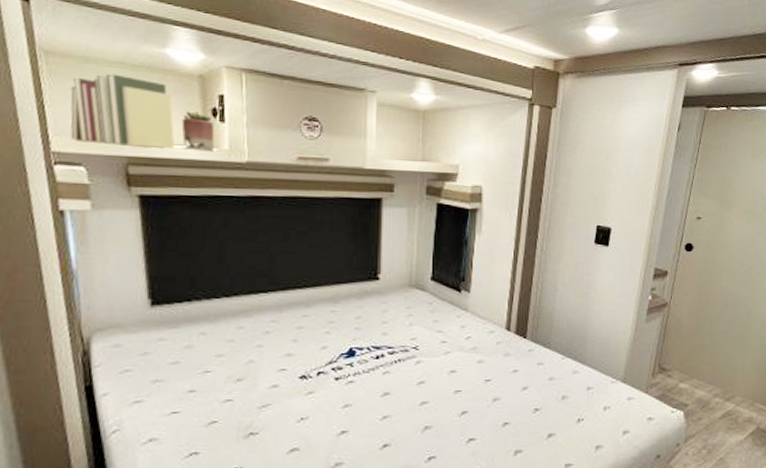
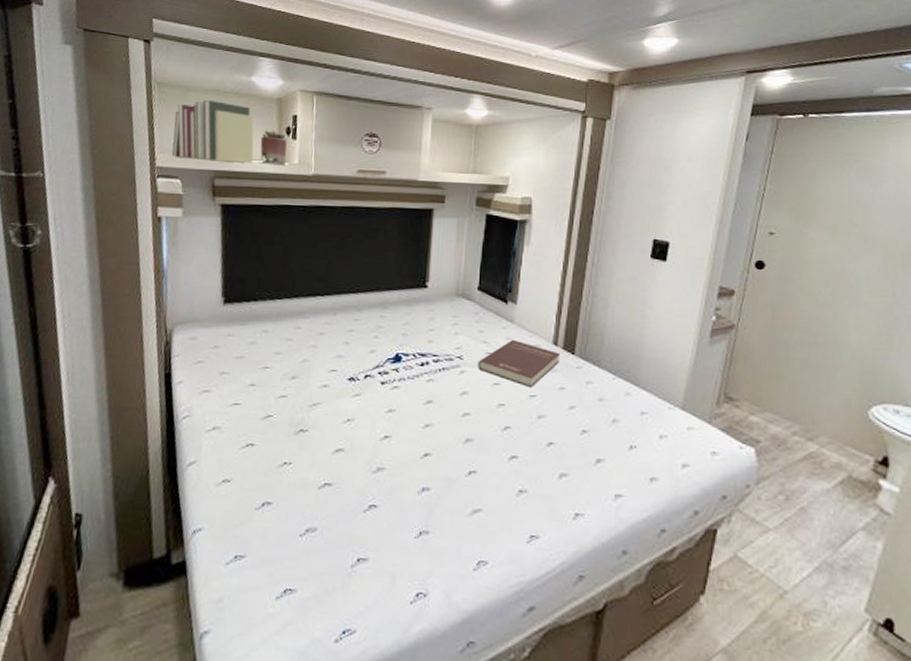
book: none [434,327,513,372] -> present [478,339,561,387]

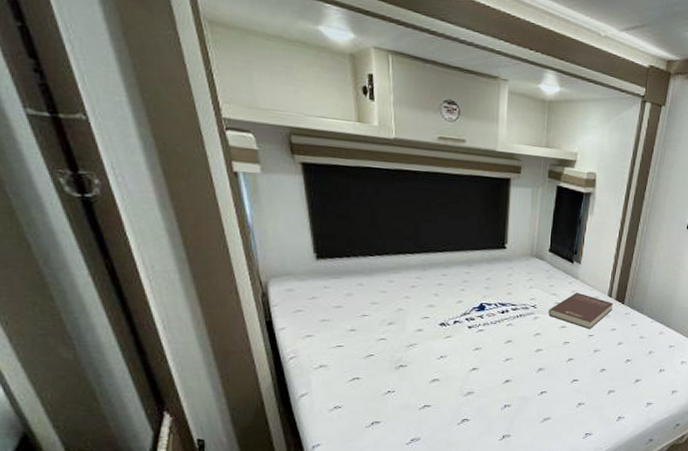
books: present [171,100,254,164] -> none [235,47,331,123]
succulent planter: present [259,130,287,166] -> none [336,87,367,128]

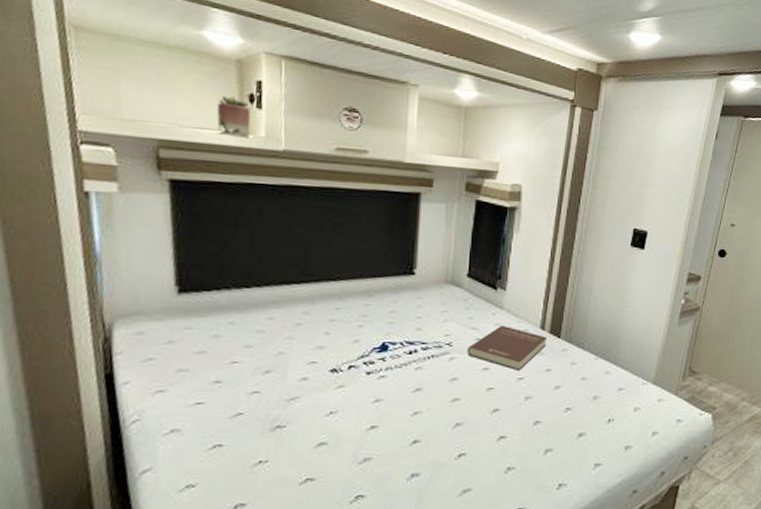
succulent planter: none [336,87,367,128] -> present [216,95,251,139]

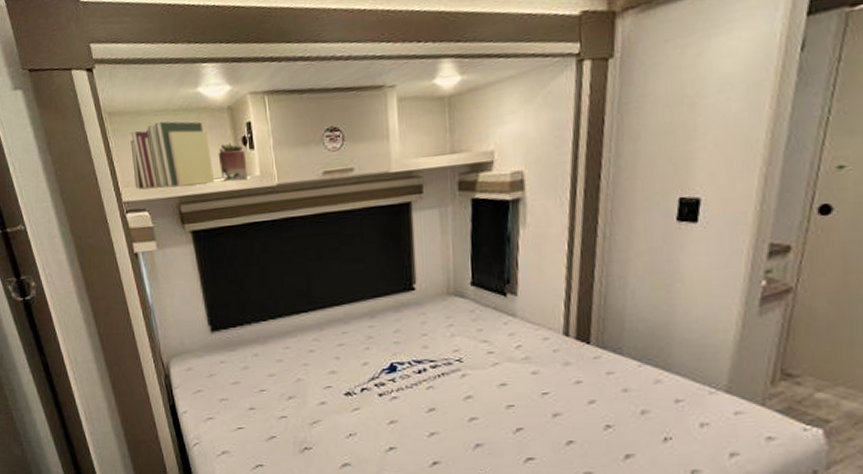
books: none [99,53,209,134] -> present [130,121,215,190]
book: present [467,324,548,370] -> none [480,334,574,385]

